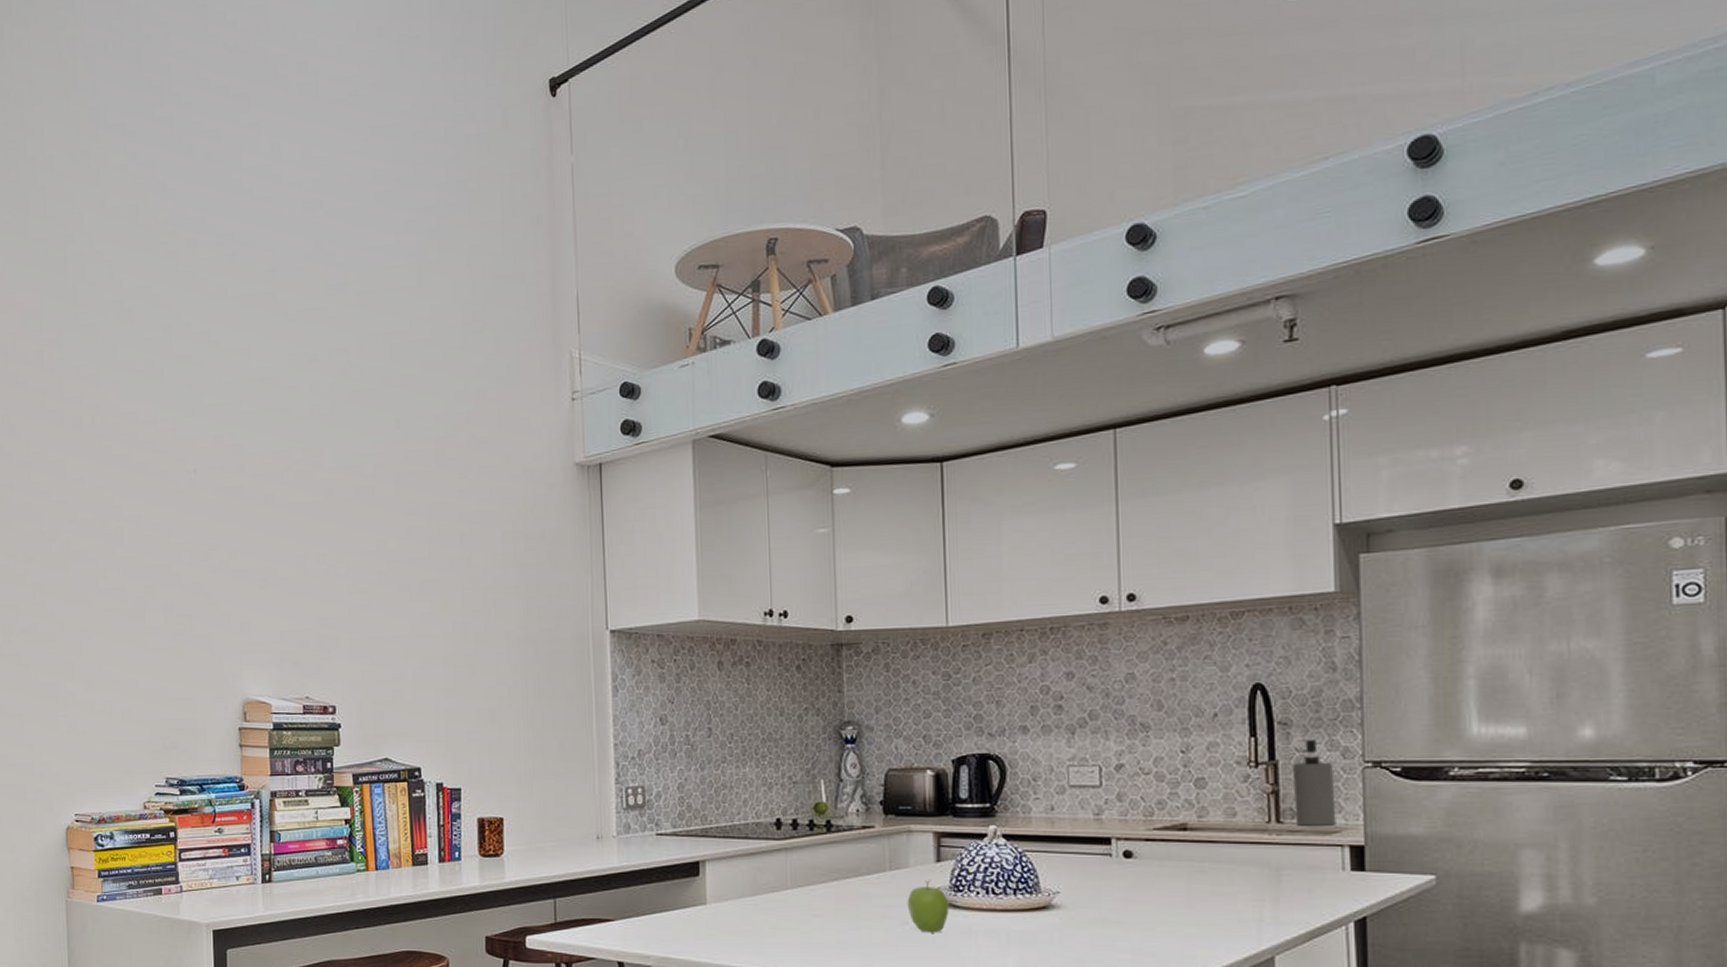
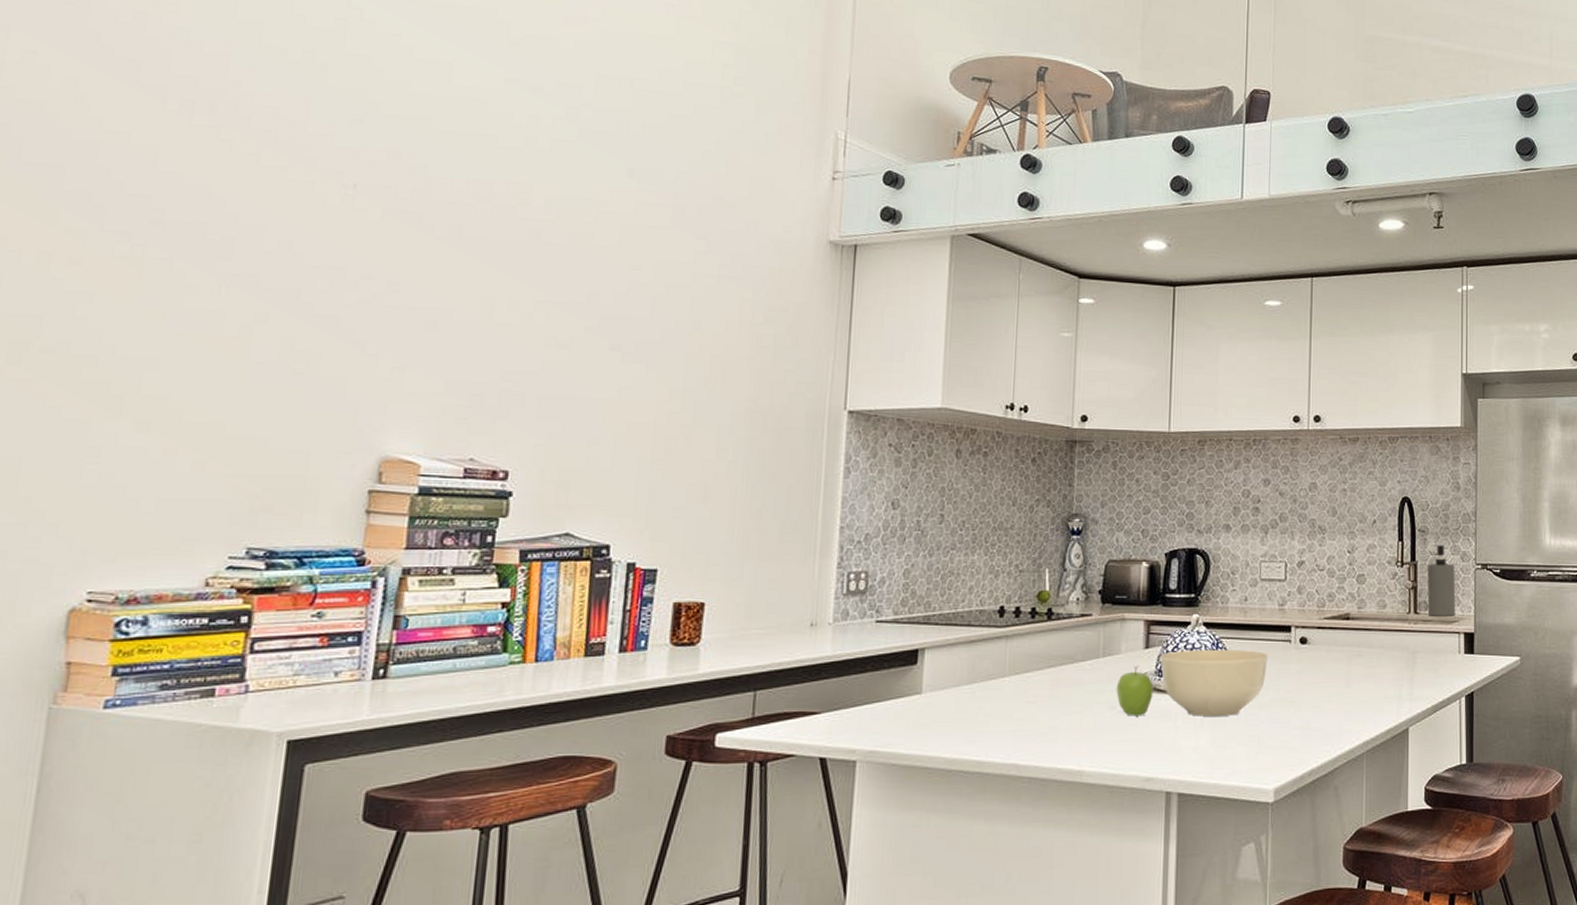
bowl: none [954,863,1084,936] -> present [1160,649,1268,716]

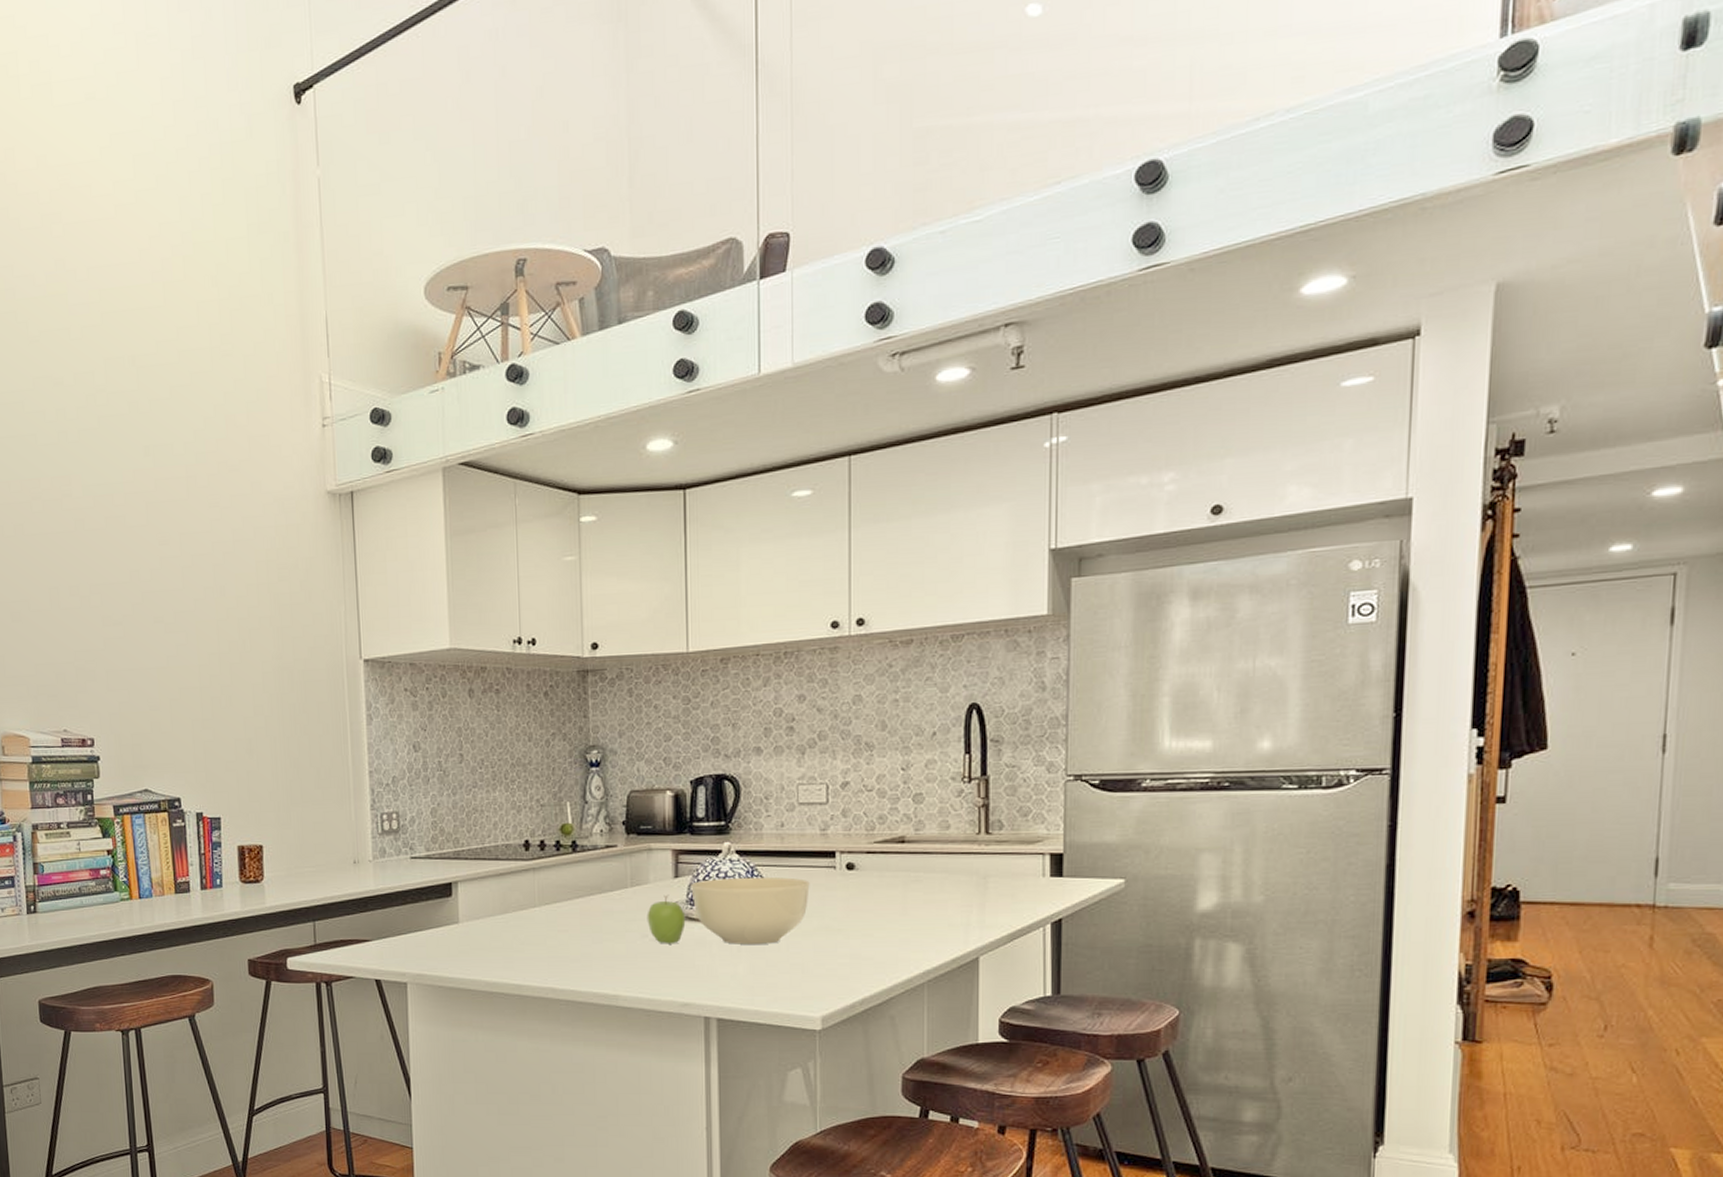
soap dispenser: present [1423,545,1456,617] -> none [997,756,1040,837]

